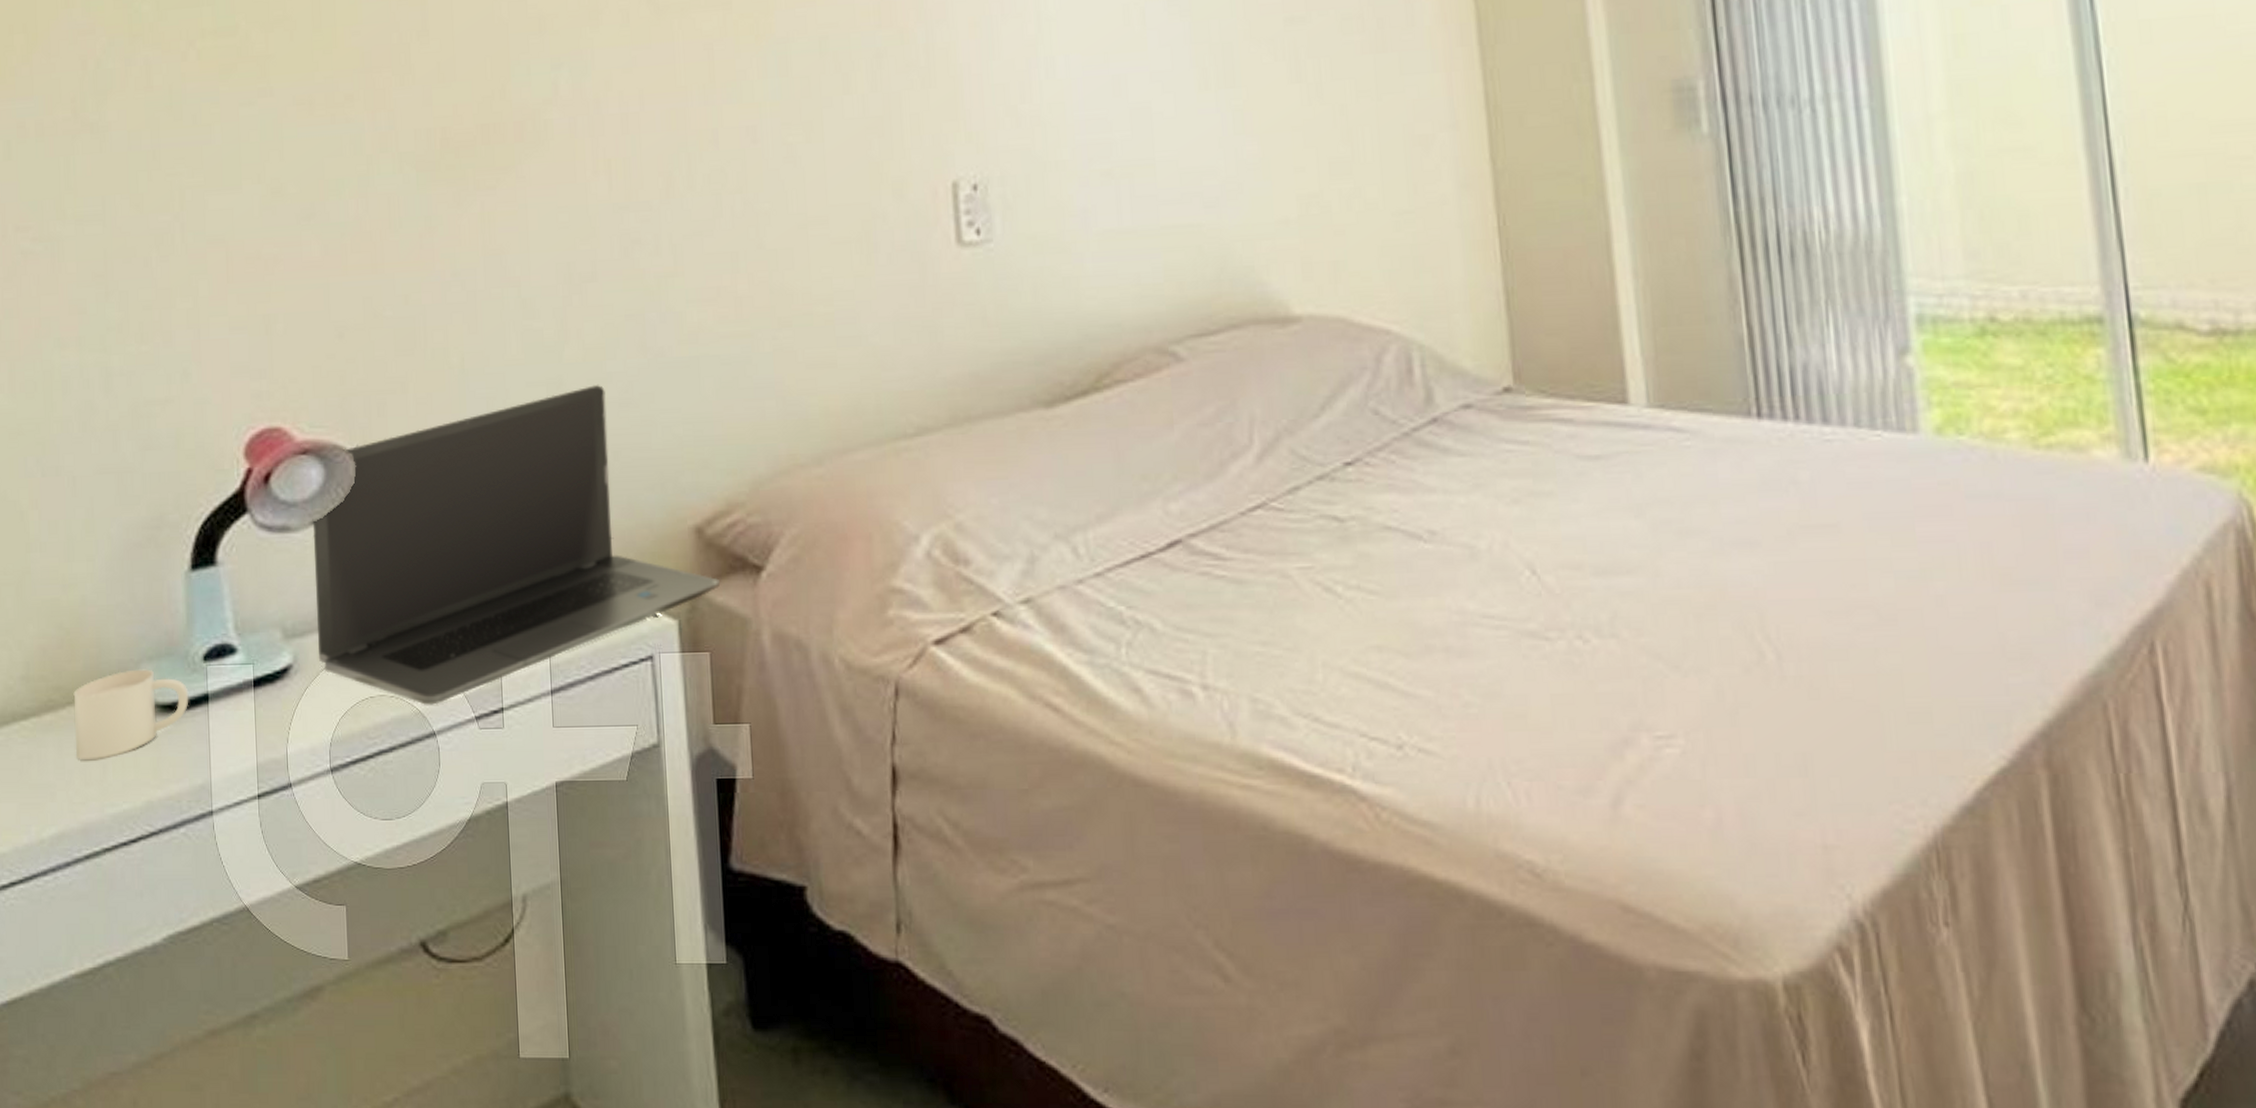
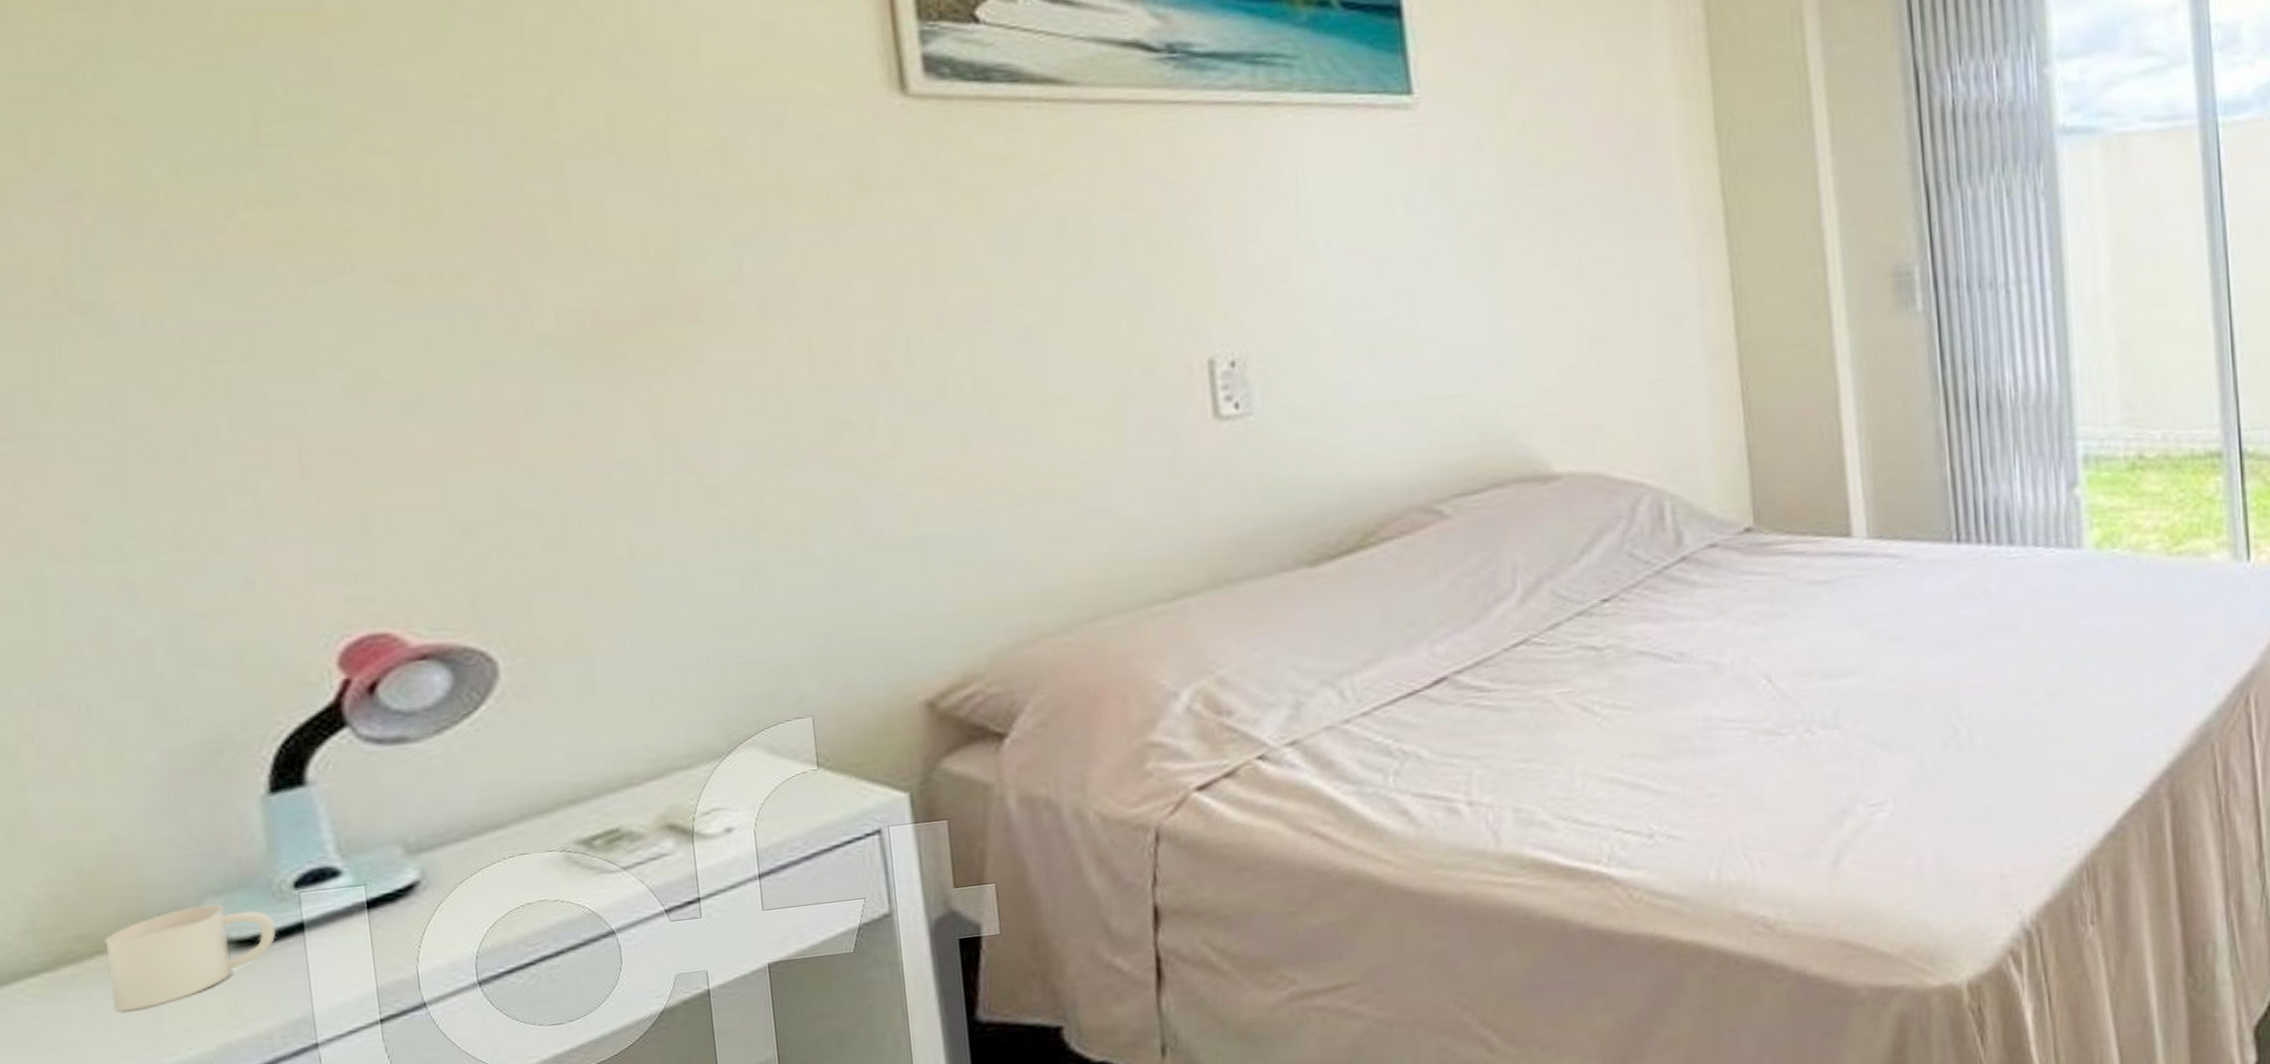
laptop computer: present [312,384,720,705] -> none [438,567,957,905]

